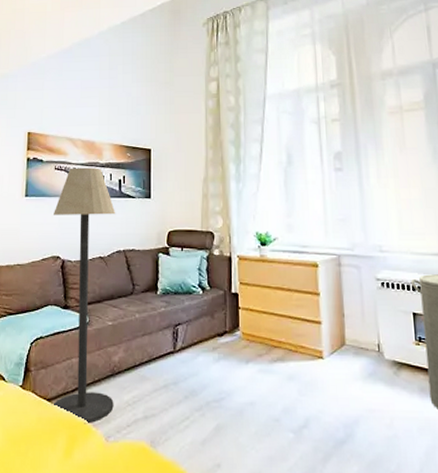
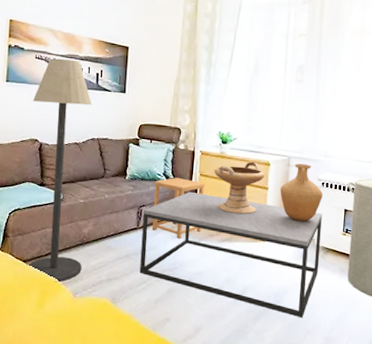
coffee table: none [180,304,394,456] -> present [139,191,322,318]
side table: none [190,289,248,361] -> present [152,178,205,239]
decorative bowl: none [255,264,314,327] -> present [214,161,265,215]
vase: none [334,262,385,331] -> present [280,163,323,221]

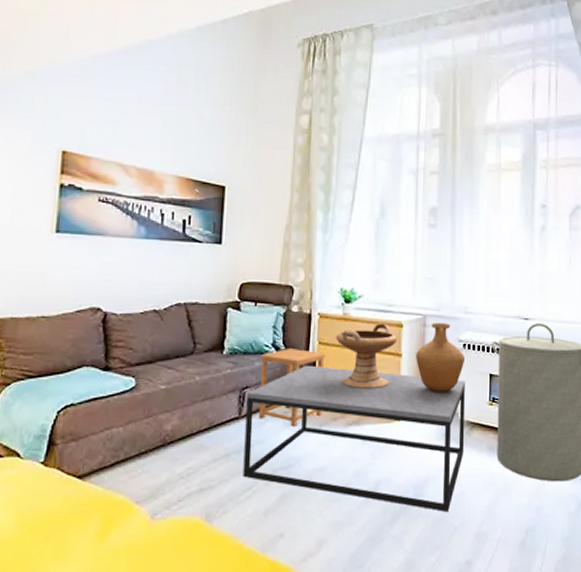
floor lamp: present [27,58,92,283] -> none [83,201,177,502]

